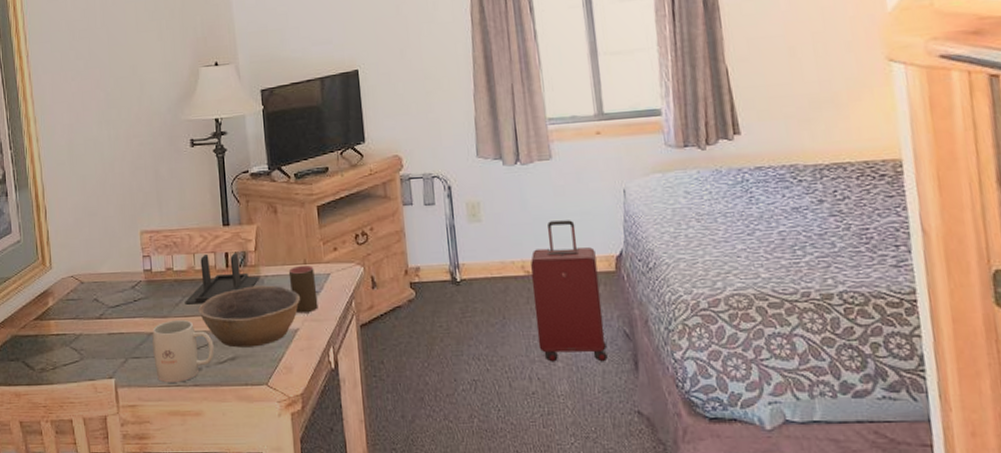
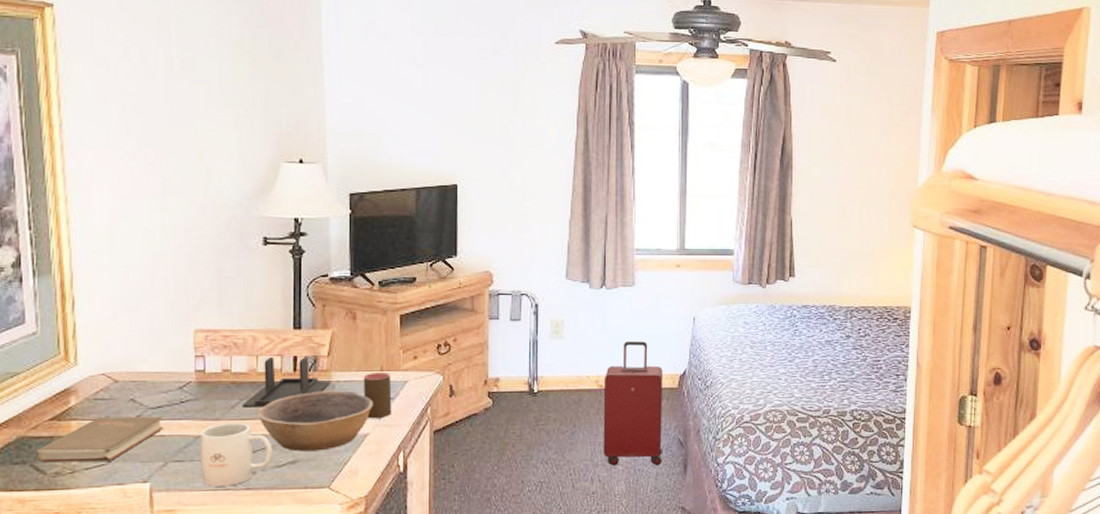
book: none [26,315,123,359] -> present [37,416,164,463]

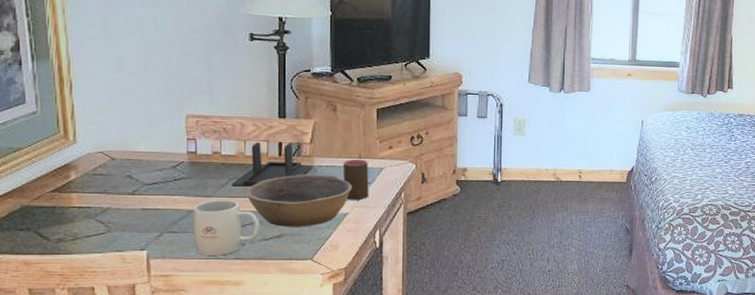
book: present [37,416,164,463] -> none [40,191,159,230]
suitcase: present [603,341,663,466] -> none [558,140,613,249]

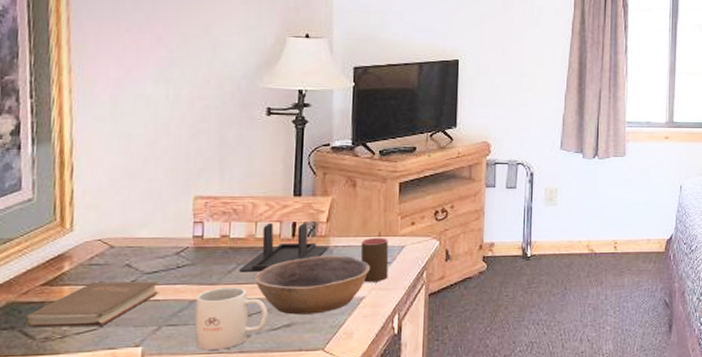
book: none [40,191,159,230] -> present [26,281,159,328]

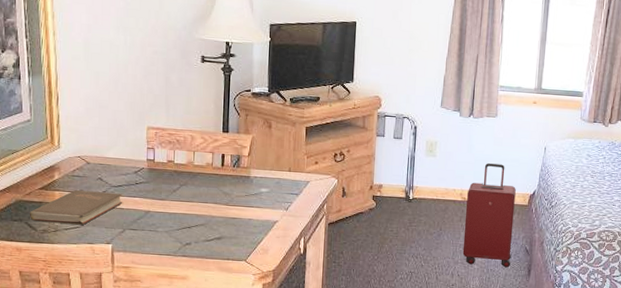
mug: present [194,286,268,350] -> none [149,202,204,253]
napkin holder: present [239,223,328,272] -> none [182,154,249,193]
bowl: present [254,255,370,315] -> none [193,183,282,231]
cup: present [360,237,389,283] -> none [274,172,297,210]
suitcase: none [592,208,650,326] -> present [462,163,516,268]

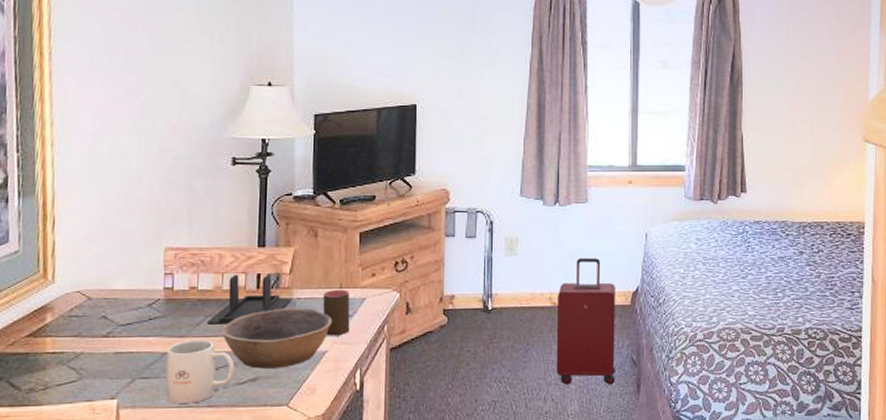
book: present [30,190,123,225] -> none [13,333,133,379]
mug: none [149,202,204,253] -> present [165,339,234,404]
napkin holder: none [182,154,249,193] -> present [207,274,291,325]
bowl: none [193,183,282,231] -> present [221,308,332,369]
cup: none [274,172,297,210] -> present [322,289,350,336]

